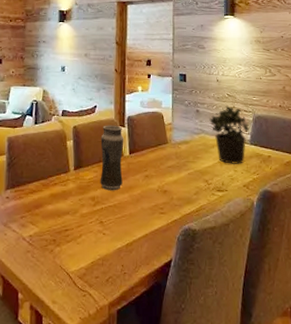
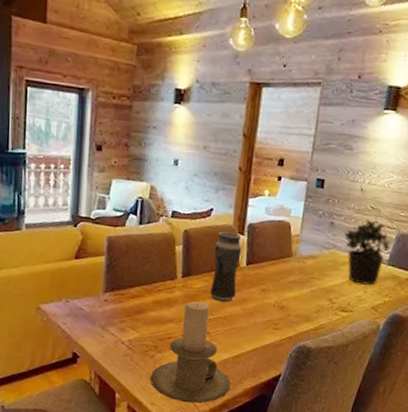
candle holder: none [50,192,126,298] -> present [150,301,231,404]

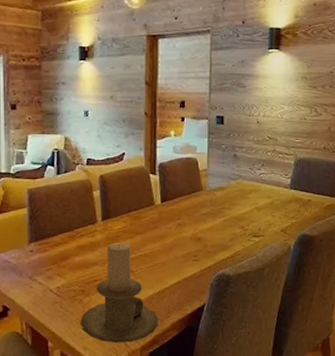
vase: present [210,231,242,303] -> none [130,173,155,241]
potted plant: present [344,219,390,285] -> none [247,149,290,209]

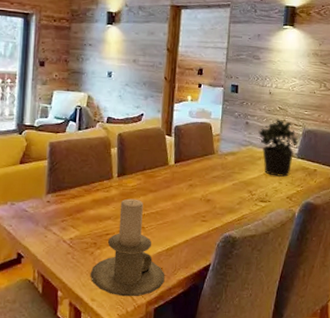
potted plant: none [247,149,290,209] -> present [258,118,298,177]

